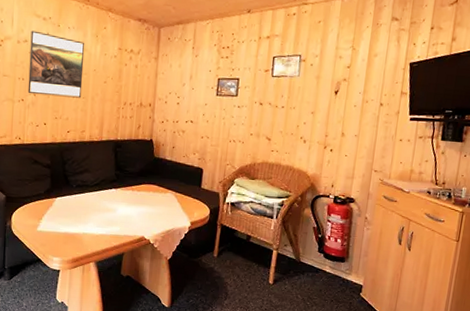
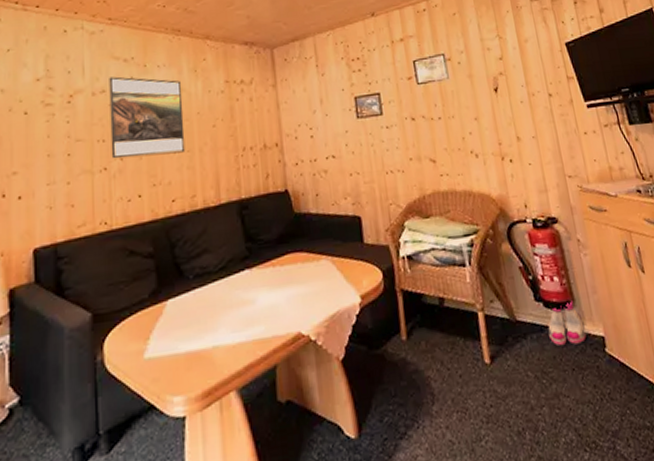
boots: none [320,255,351,286] -> present [547,298,586,346]

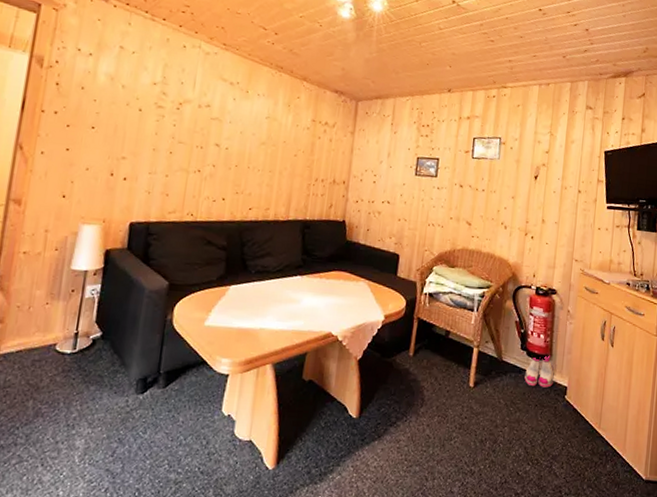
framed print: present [109,76,186,159] -> none [206,95,276,172]

